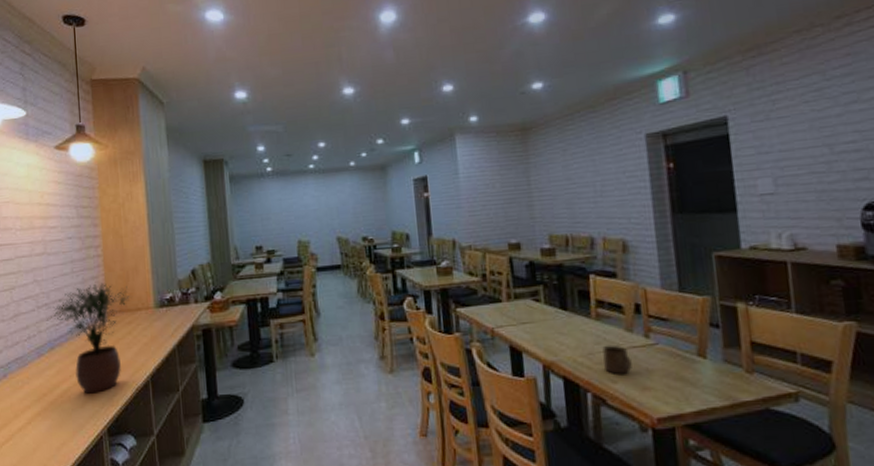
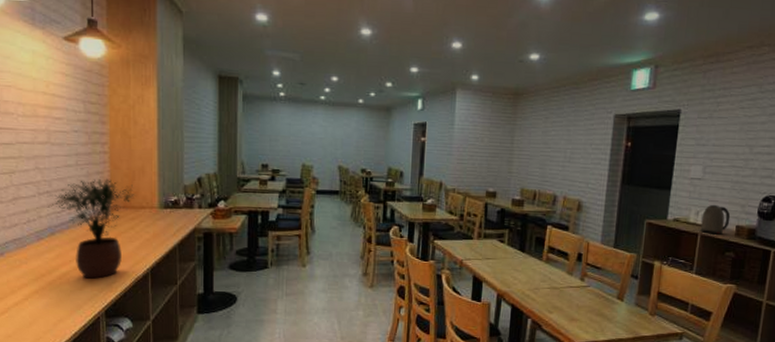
cup: present [601,344,632,374] -> none [545,283,567,307]
kettle: none [786,222,826,260] -> present [700,204,731,235]

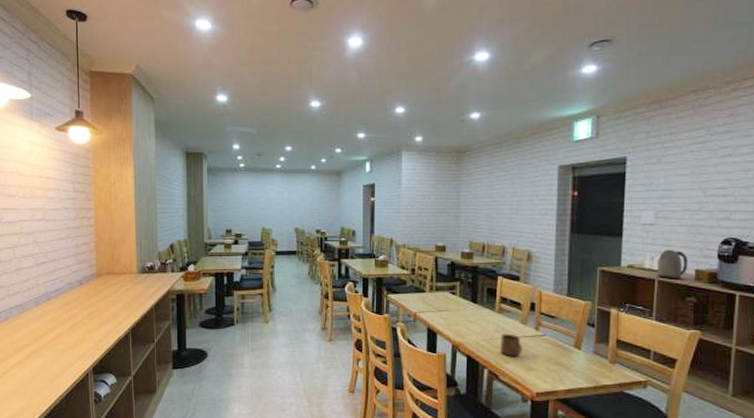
potted plant: present [47,178,135,279] -> none [43,248,117,339]
cup: none [545,283,567,307] -> present [500,333,522,356]

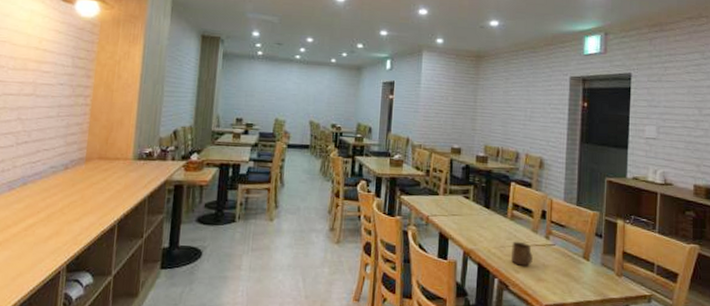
kettle: present [657,249,688,280] -> none [659,163,687,194]

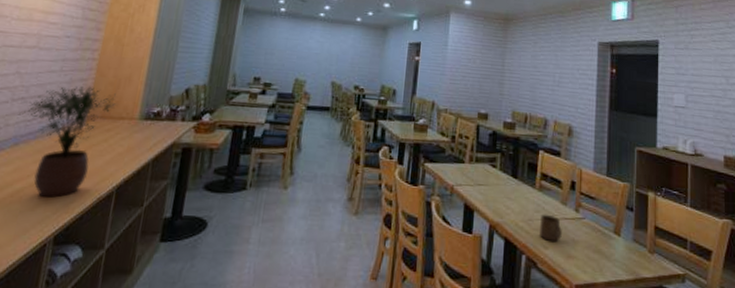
potted plant: none [23,130,112,231] -> present [17,86,117,198]

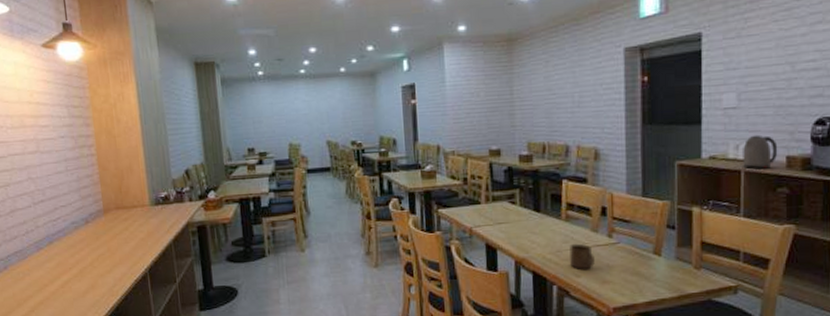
potted plant: present [17,86,117,198] -> none [41,181,126,285]
kettle: none [690,133,717,165] -> present [743,135,778,170]

